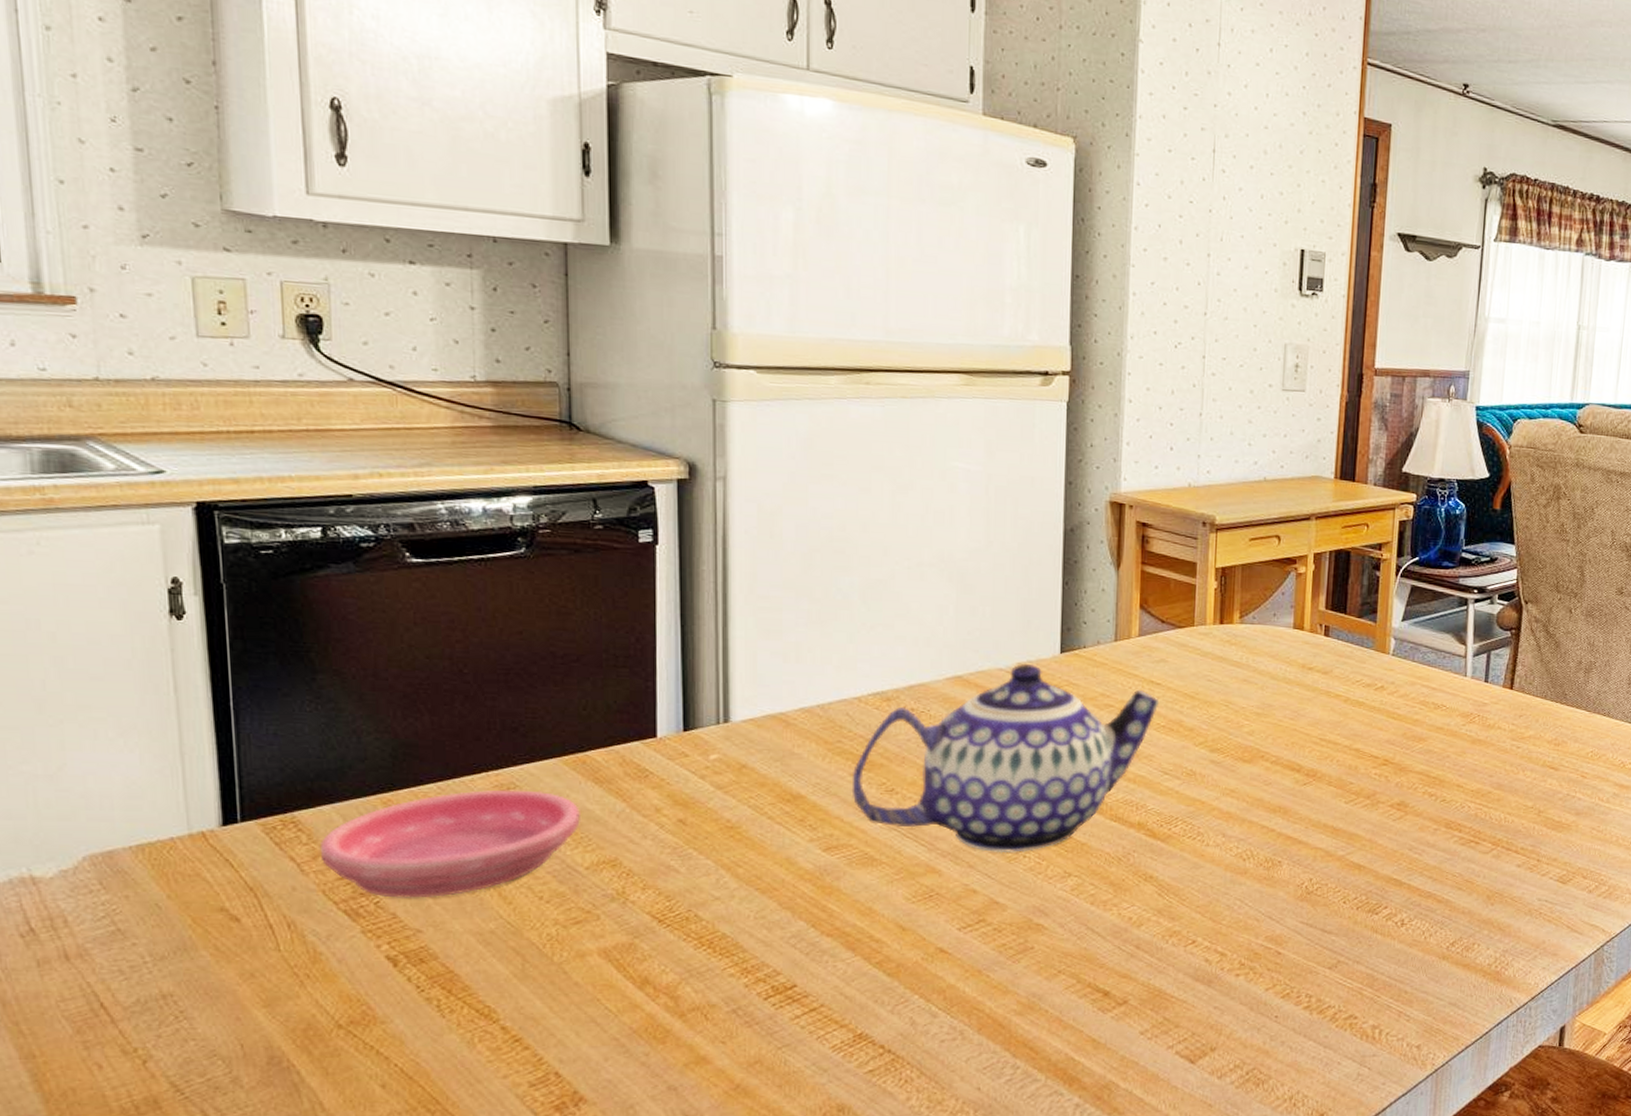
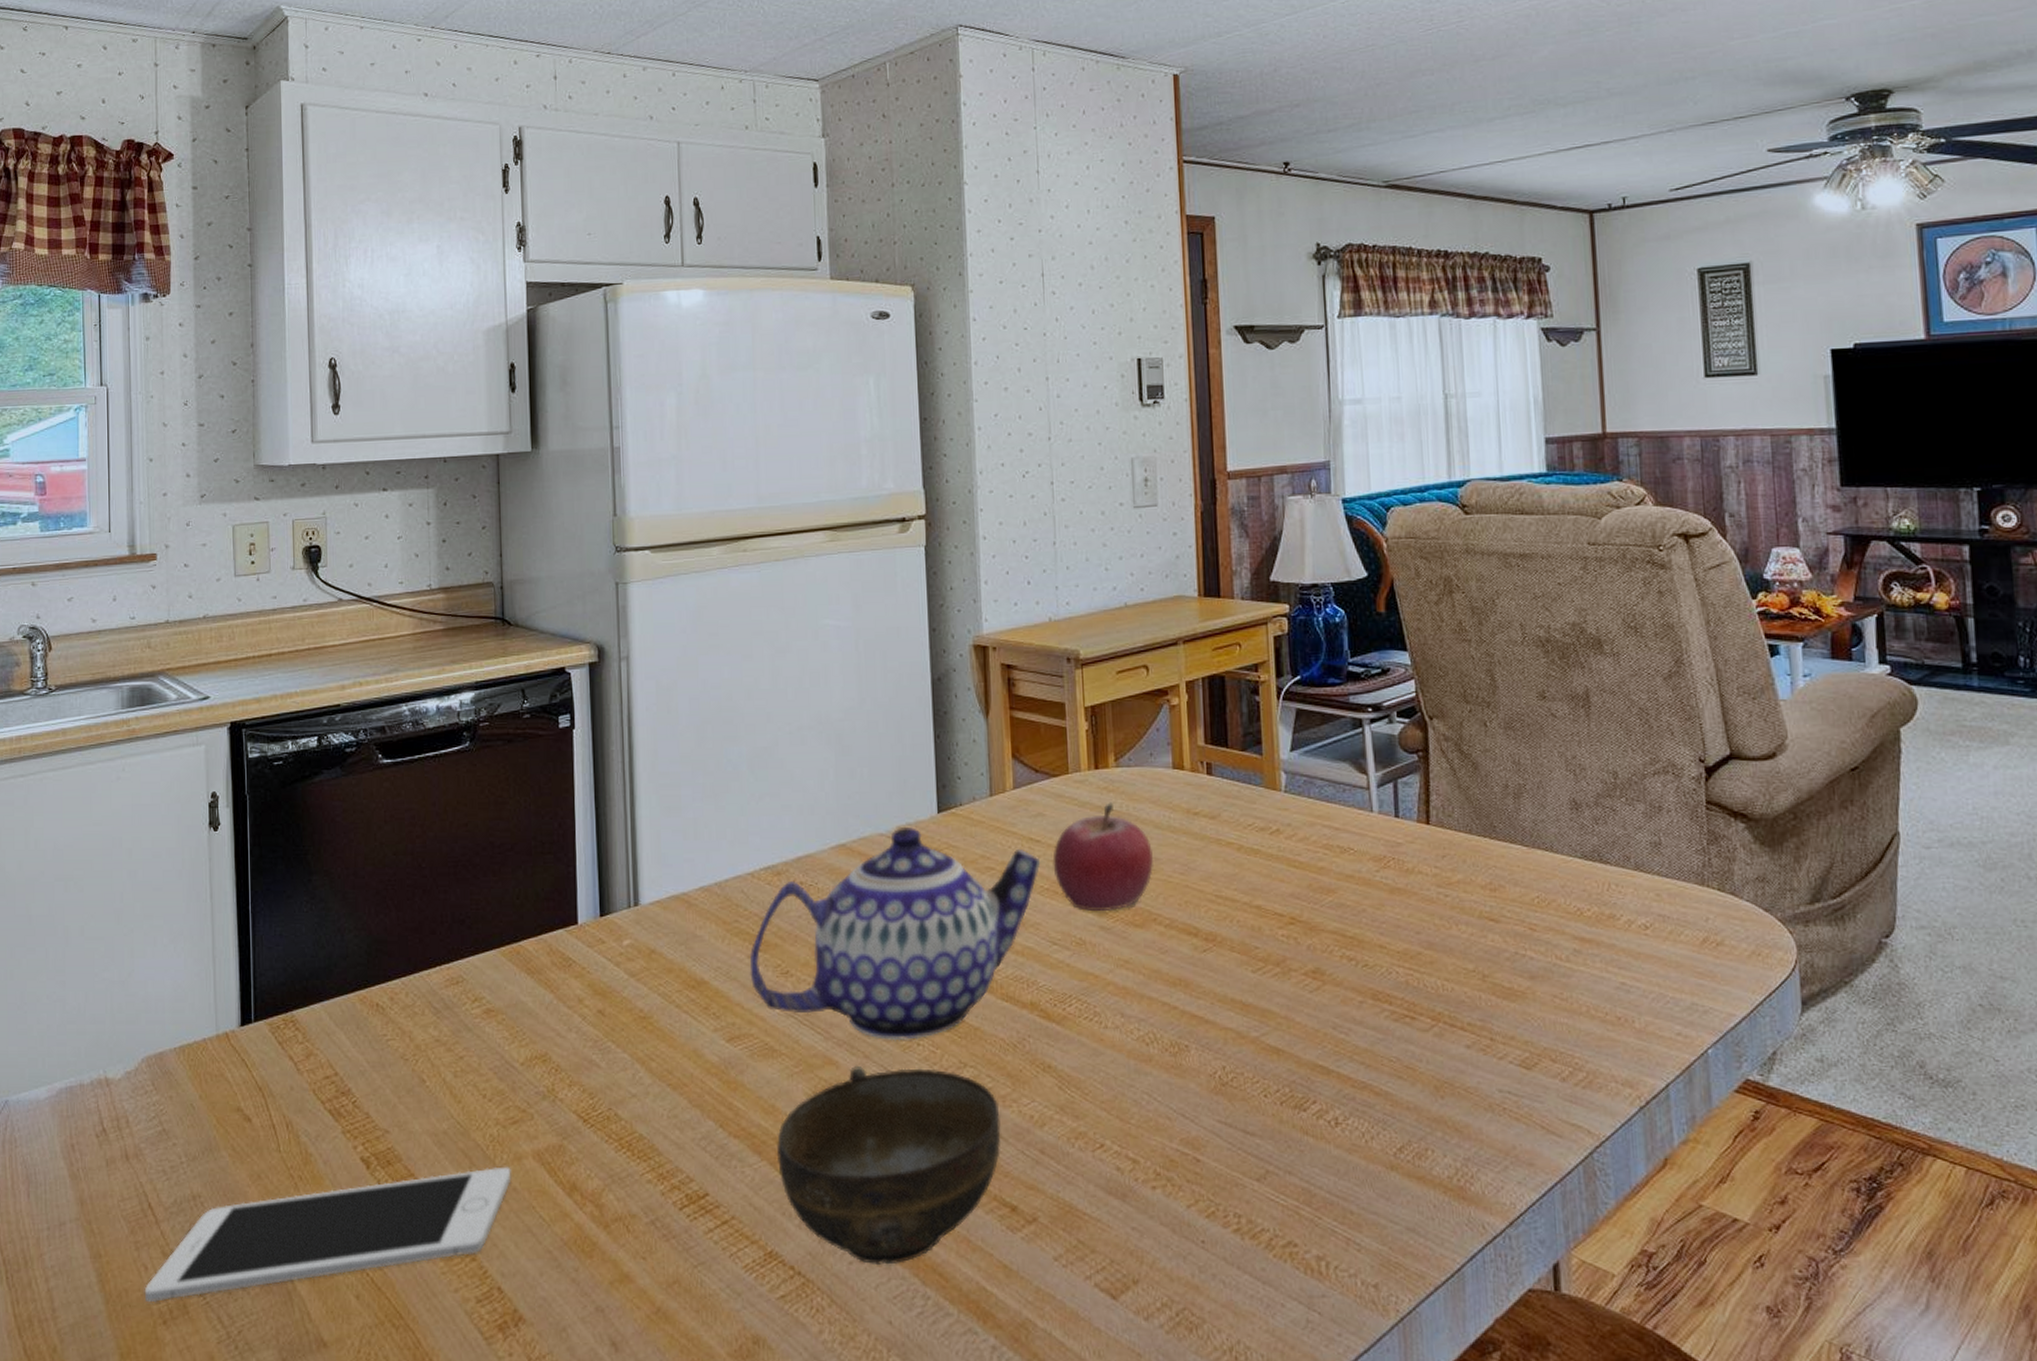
cell phone: none [98,963,573,1100] -> present [144,1166,511,1303]
saucer: present [319,789,580,898] -> none [311,983,516,1097]
cup: none [871,873,1100,1043] -> present [776,1065,1001,1266]
fruit: none [1171,654,1267,747] -> present [1052,802,1153,911]

